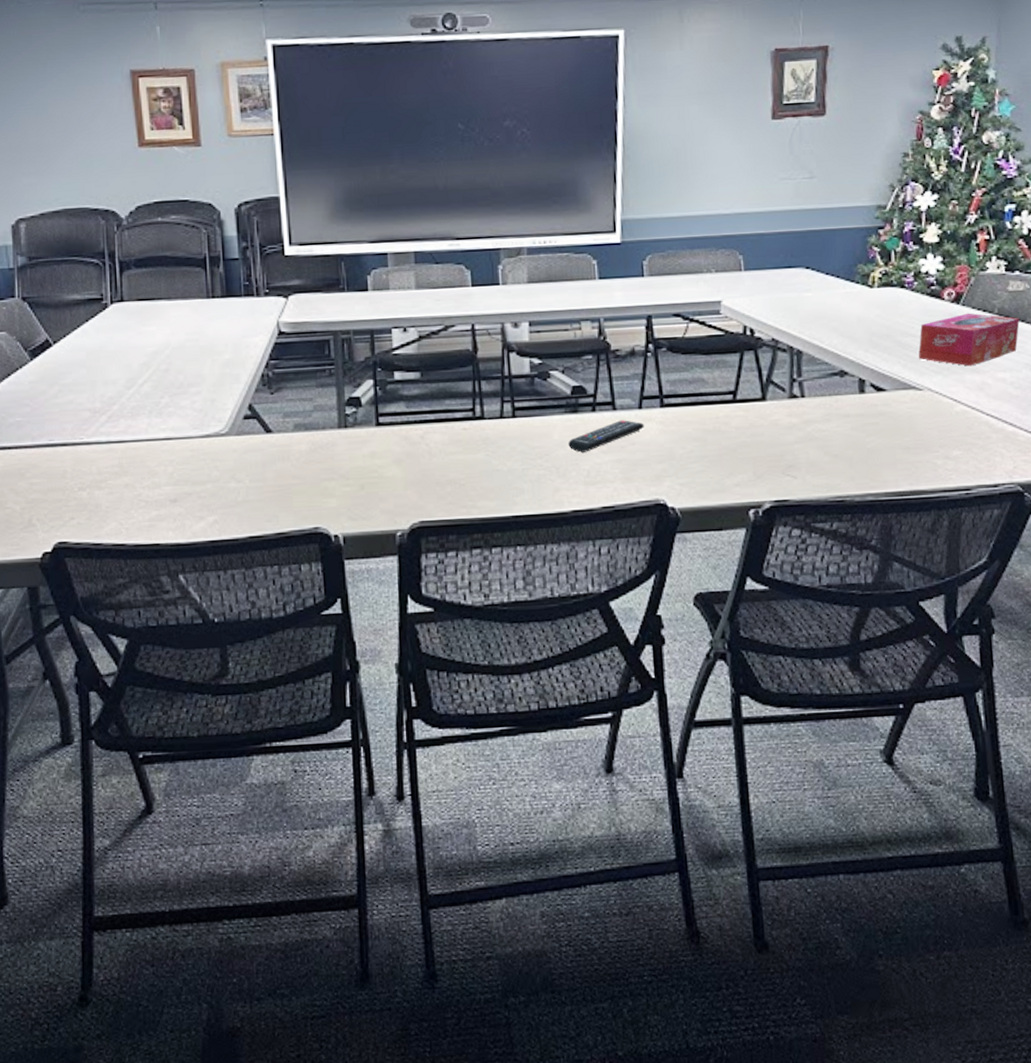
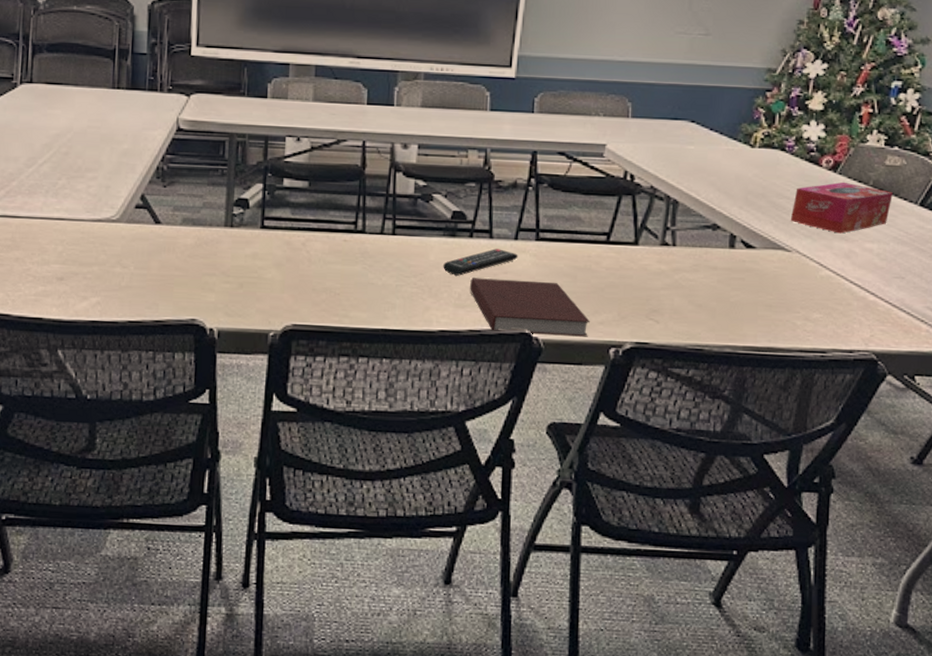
notebook: none [598,448,727,506] -> present [470,278,591,337]

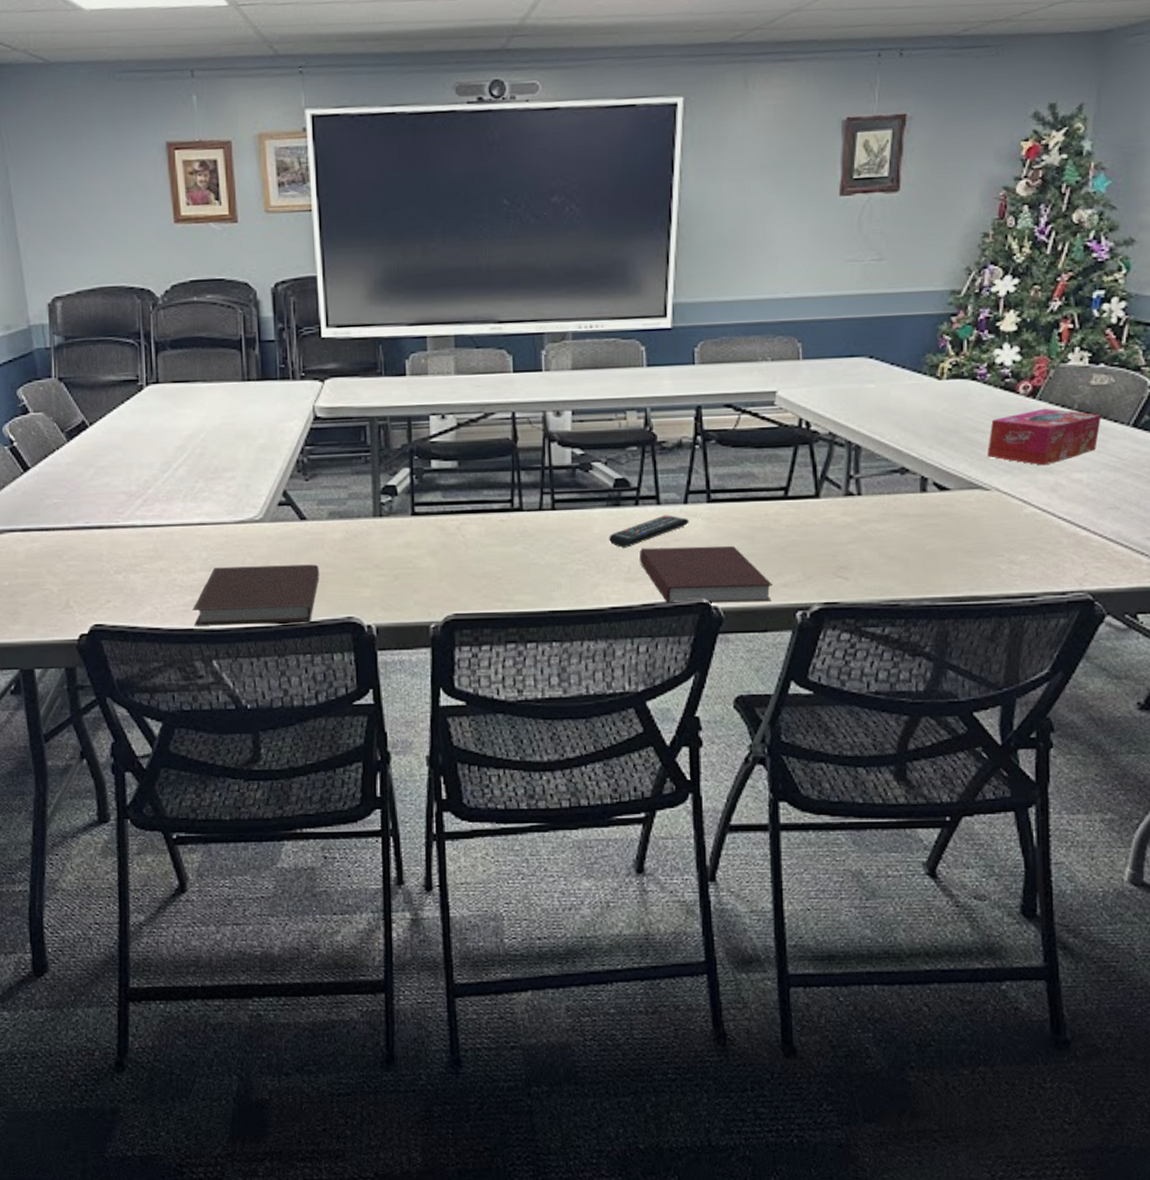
notebook: none [43,261,169,321] -> present [193,564,319,626]

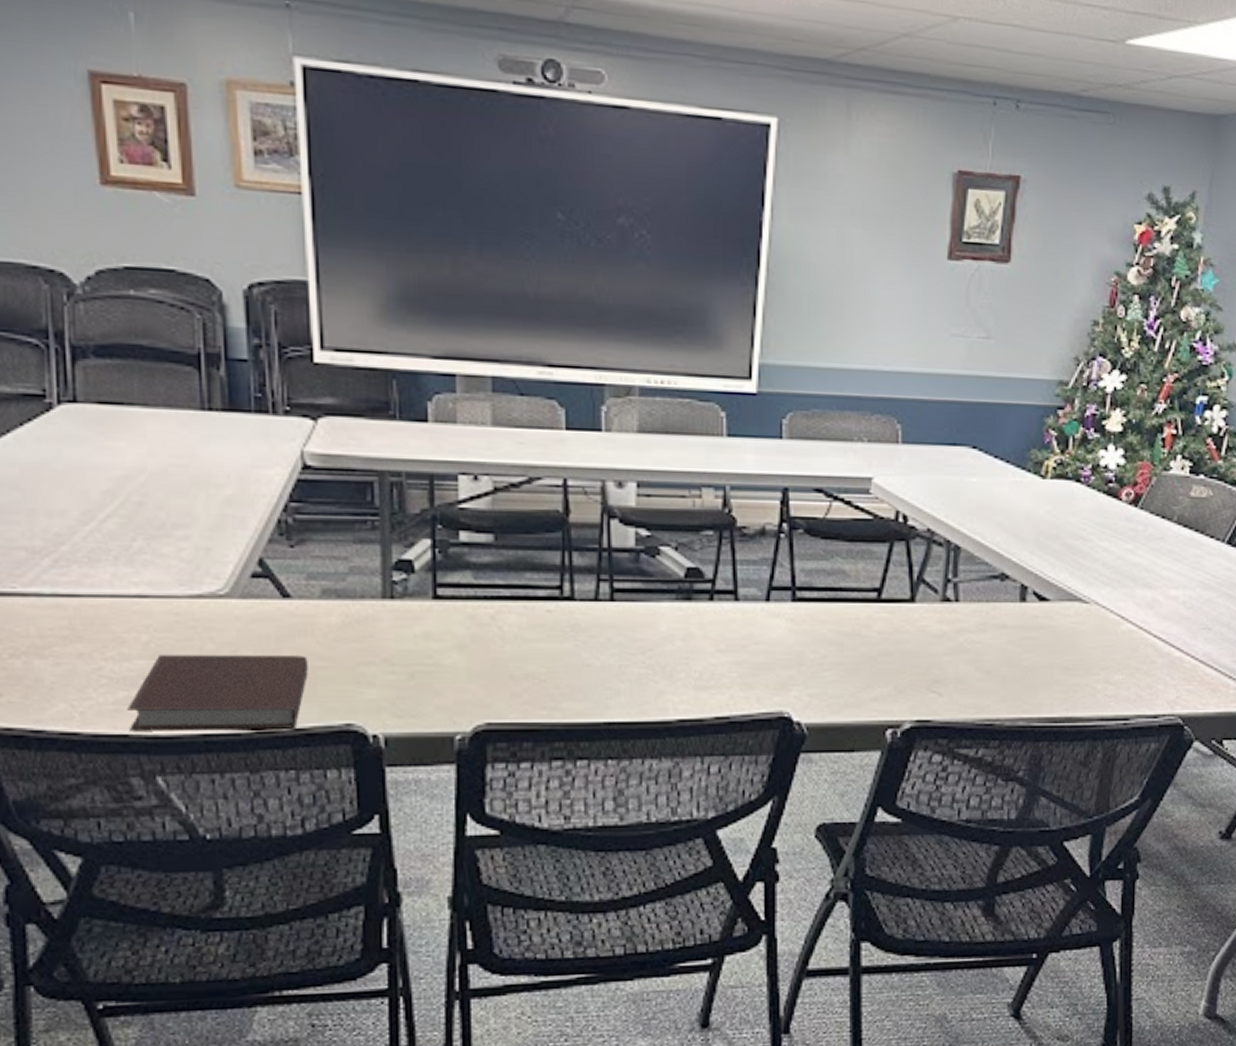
remote control: present [609,515,689,548] -> none [678,614,771,650]
notebook: present [639,545,774,605] -> none [713,651,863,718]
tissue box: present [987,408,1101,466] -> none [1087,518,1198,580]

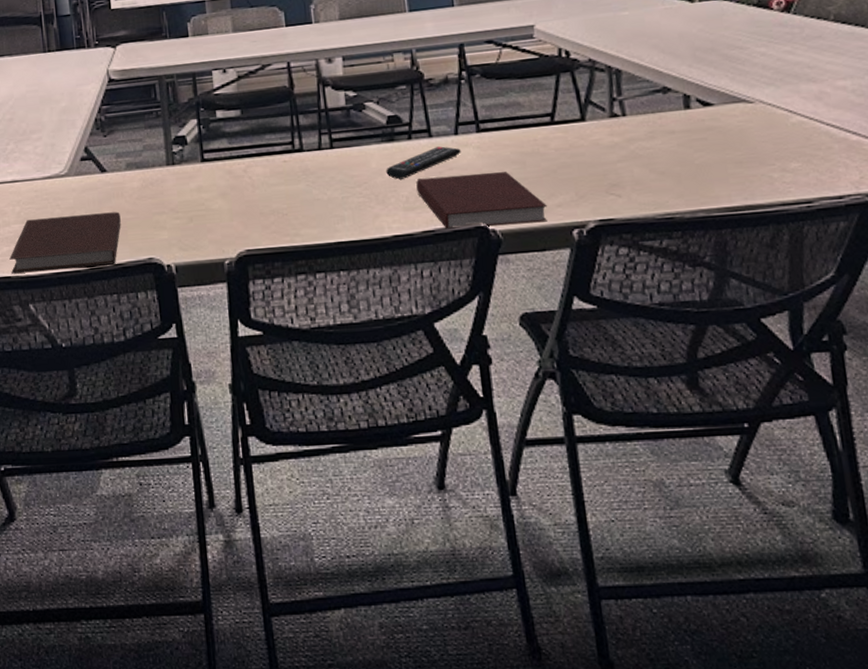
remote control: none [678,614,771,650] -> present [386,146,461,180]
notebook: none [713,651,863,718] -> present [416,171,548,230]

